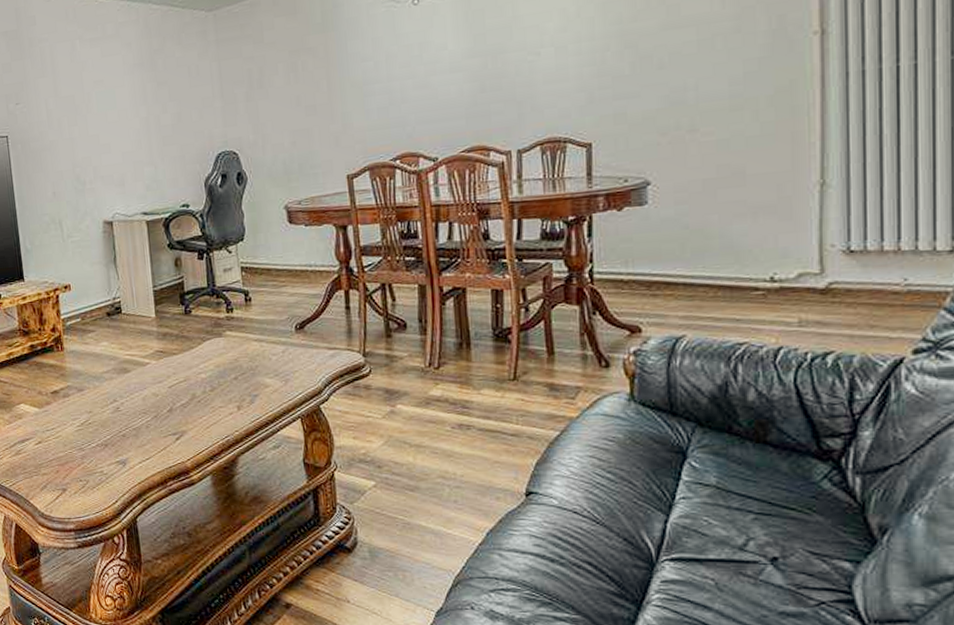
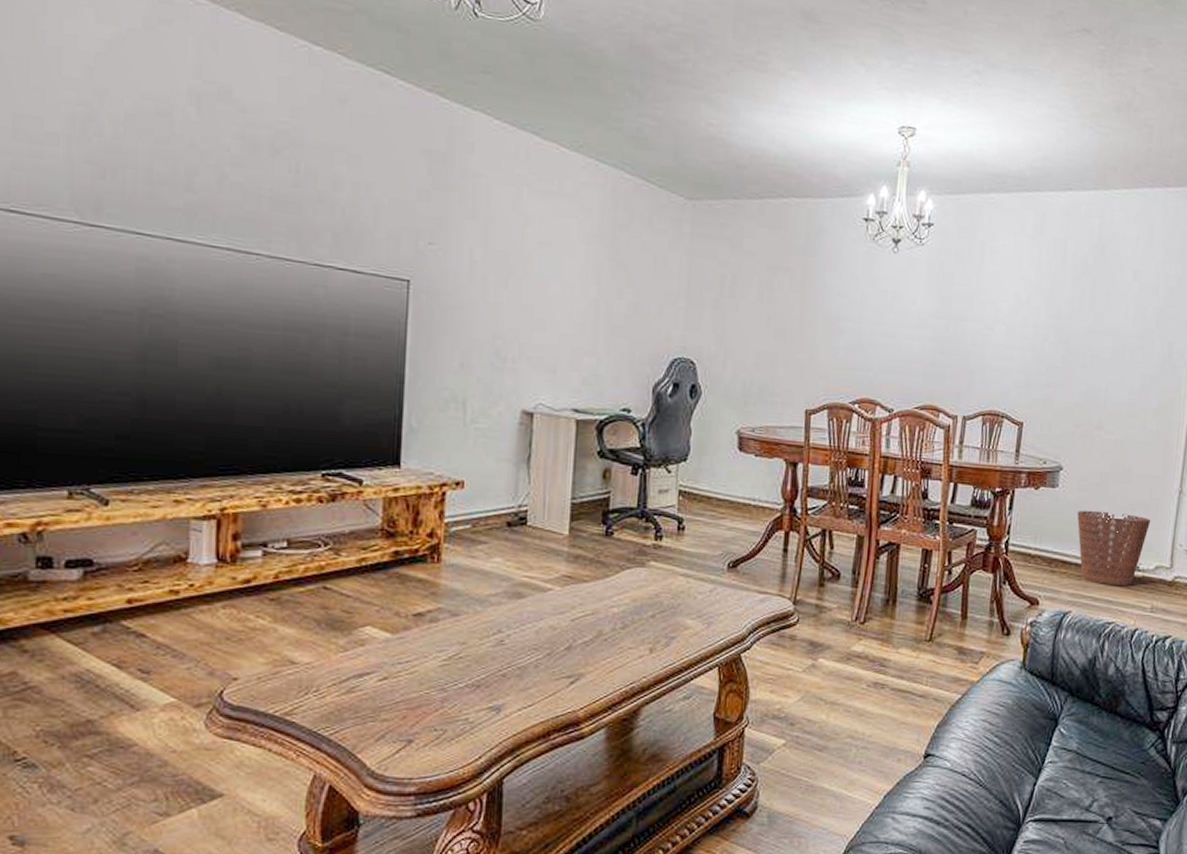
basket: none [677,220,784,302] -> present [1077,510,1151,585]

